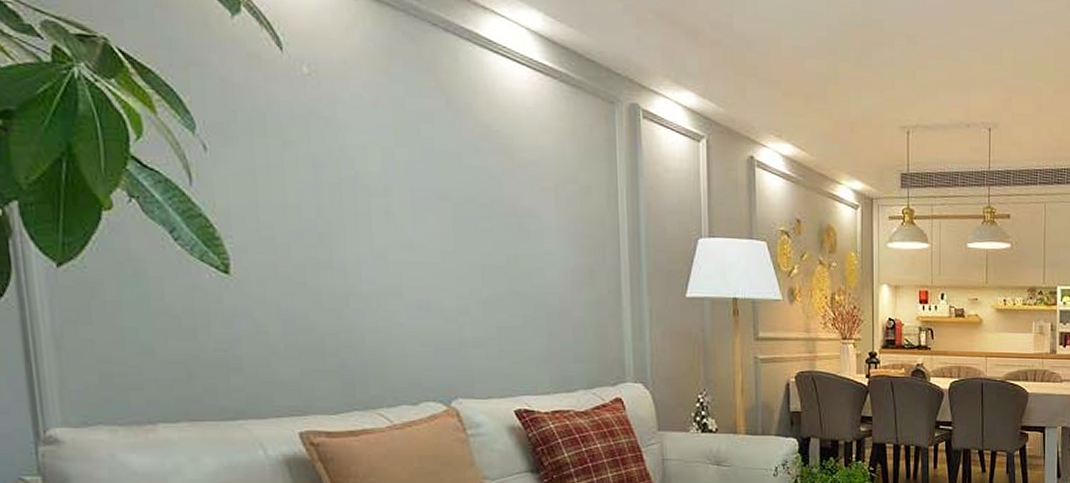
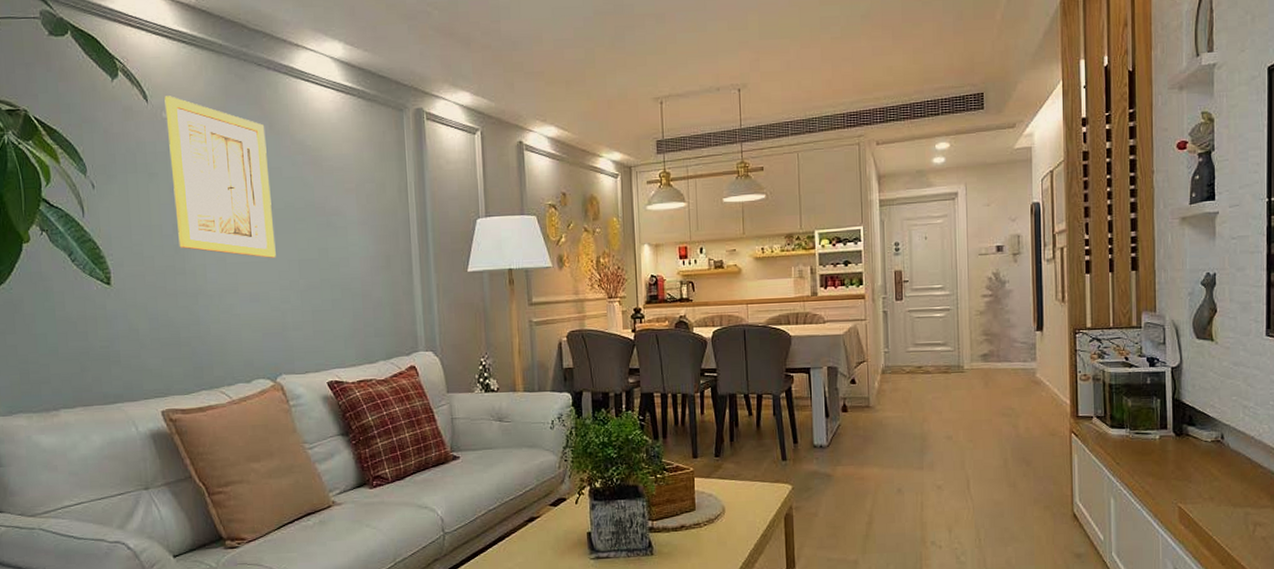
wall art: none [306,46,453,260] -> present [164,96,276,258]

